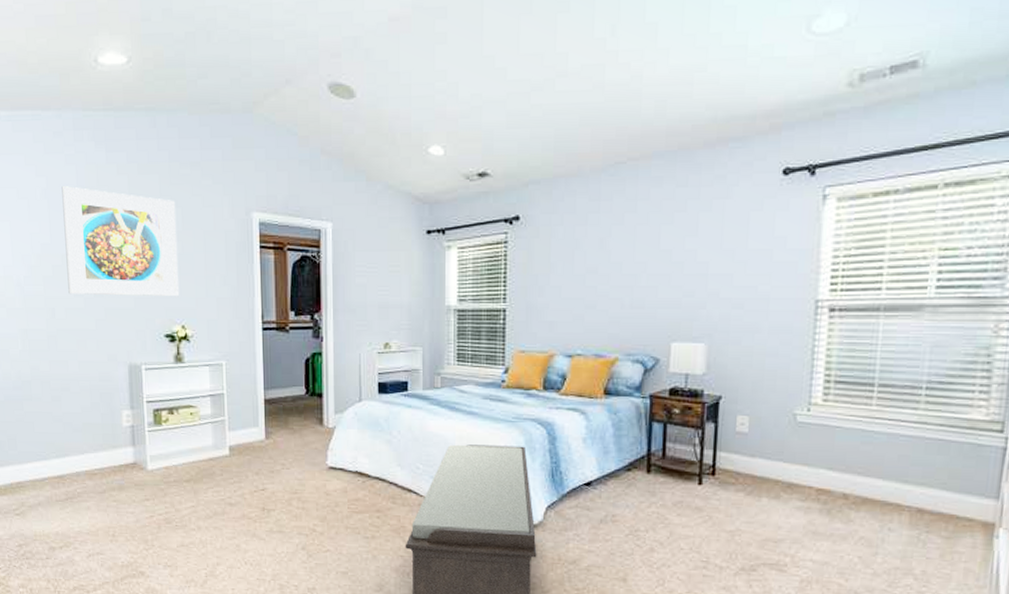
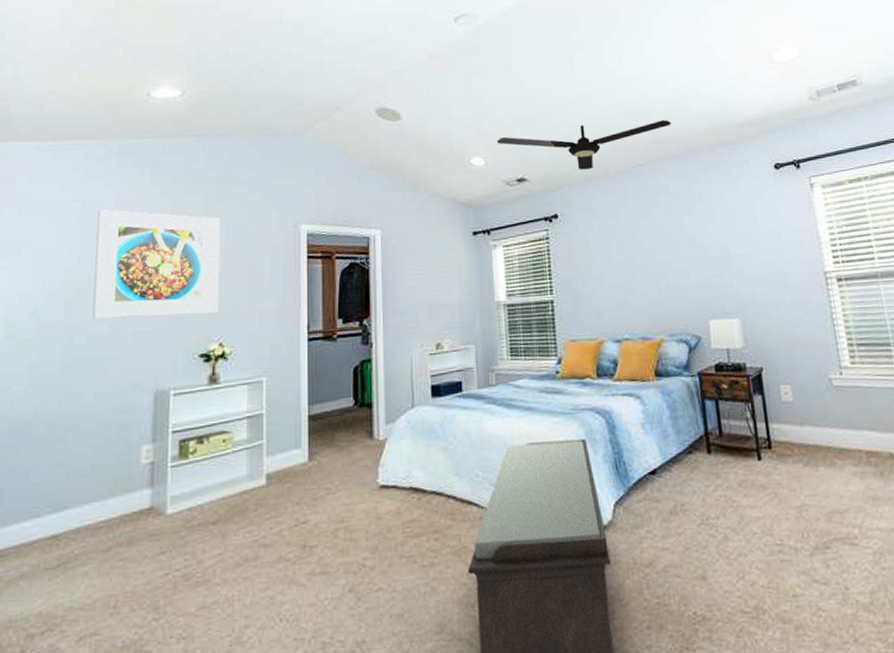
ceiling fan: none [458,108,665,166] -> present [496,120,671,170]

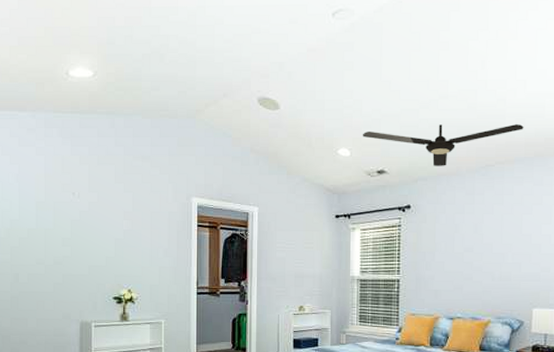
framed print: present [93,209,221,320] -> none [31,173,128,266]

